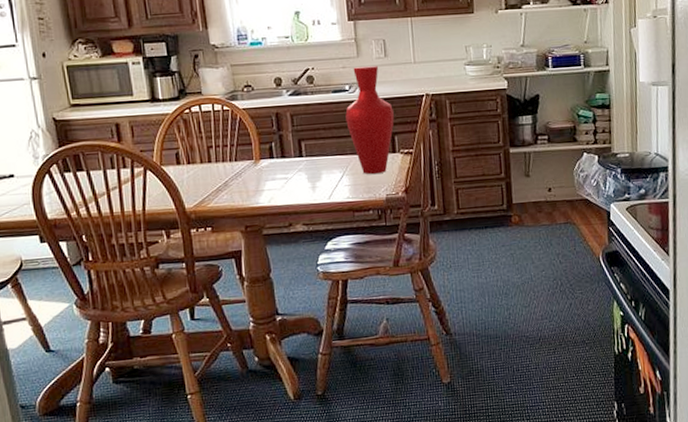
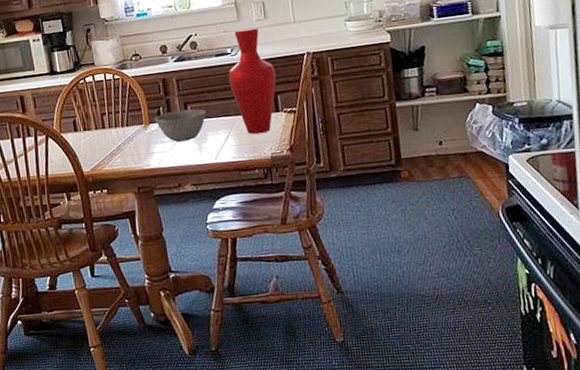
bowl: none [265,145,321,180] -> present [154,108,206,142]

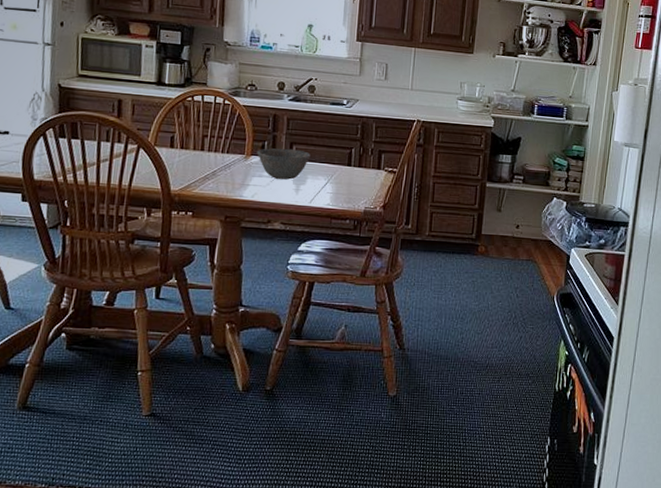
vase: present [228,28,277,134] -> none [338,84,385,186]

